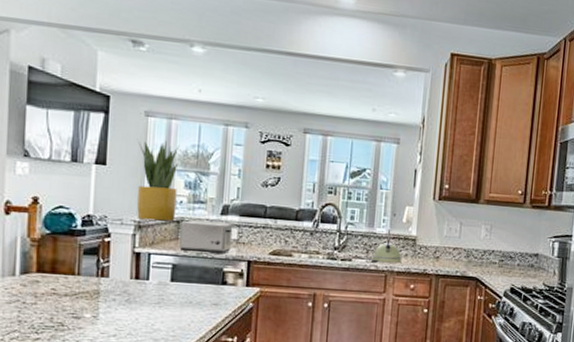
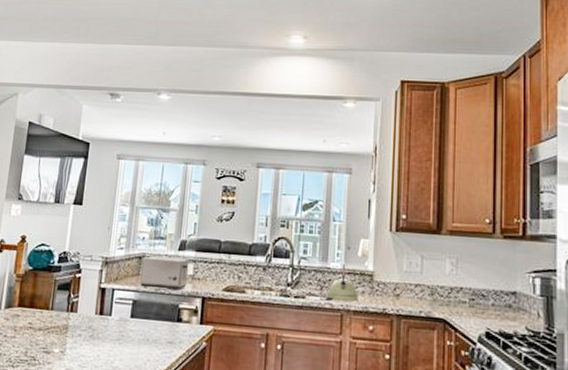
planter: present [136,140,180,222] -> none [105,180,145,258]

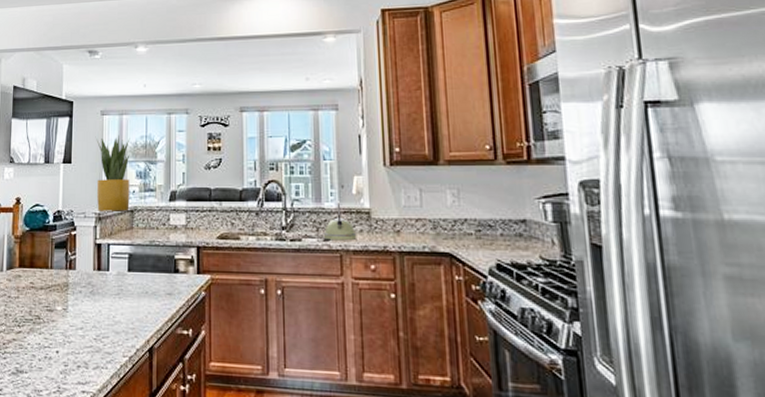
planter: none [105,180,145,258] -> present [96,134,130,211]
toaster: present [140,256,190,290] -> none [134,208,181,241]

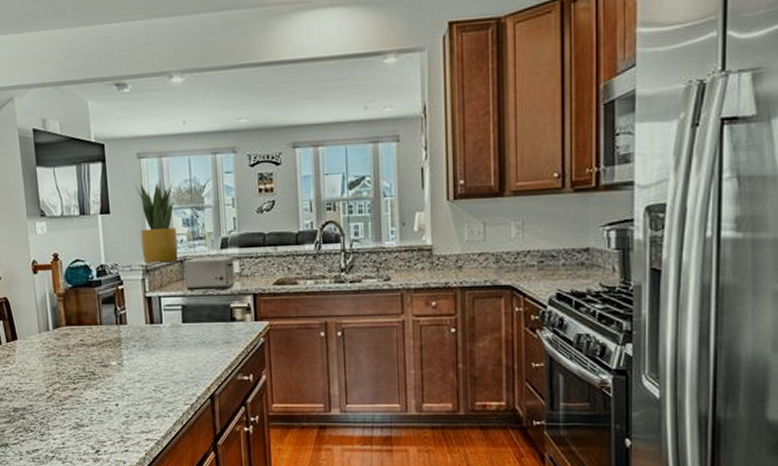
toaster: none [134,208,181,241] -> present [184,255,235,291]
kettle: present [323,201,357,241] -> none [383,239,418,280]

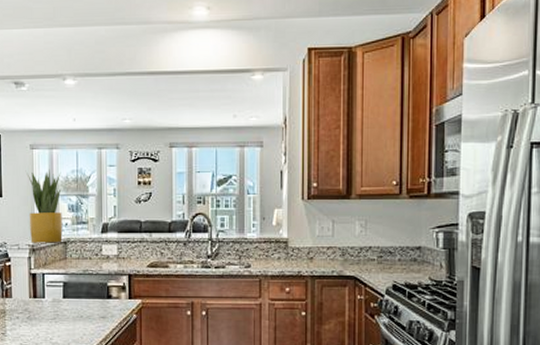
toaster: present [184,255,235,291] -> none [68,239,113,270]

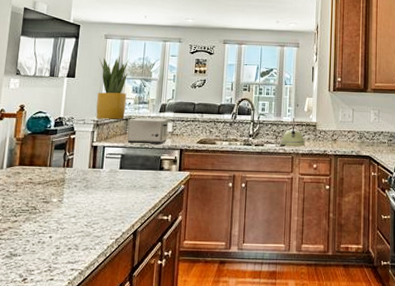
toaster: none [68,239,113,270] -> present [127,118,169,145]
kettle: none [245,232,275,267] -> present [280,116,305,147]

